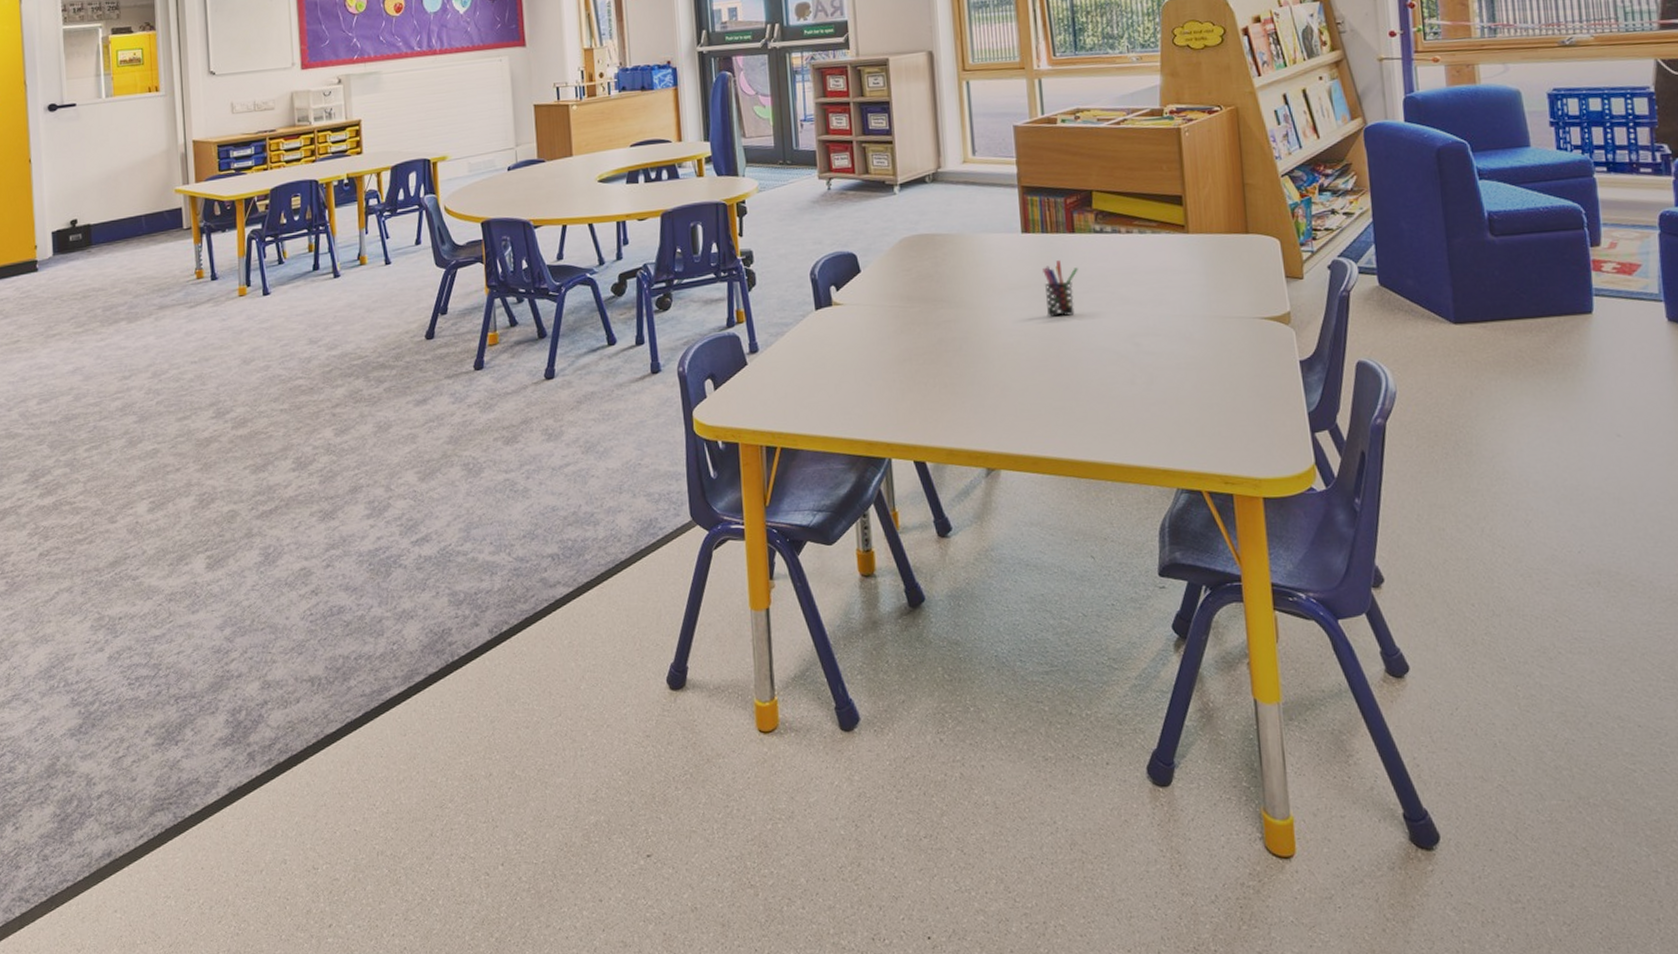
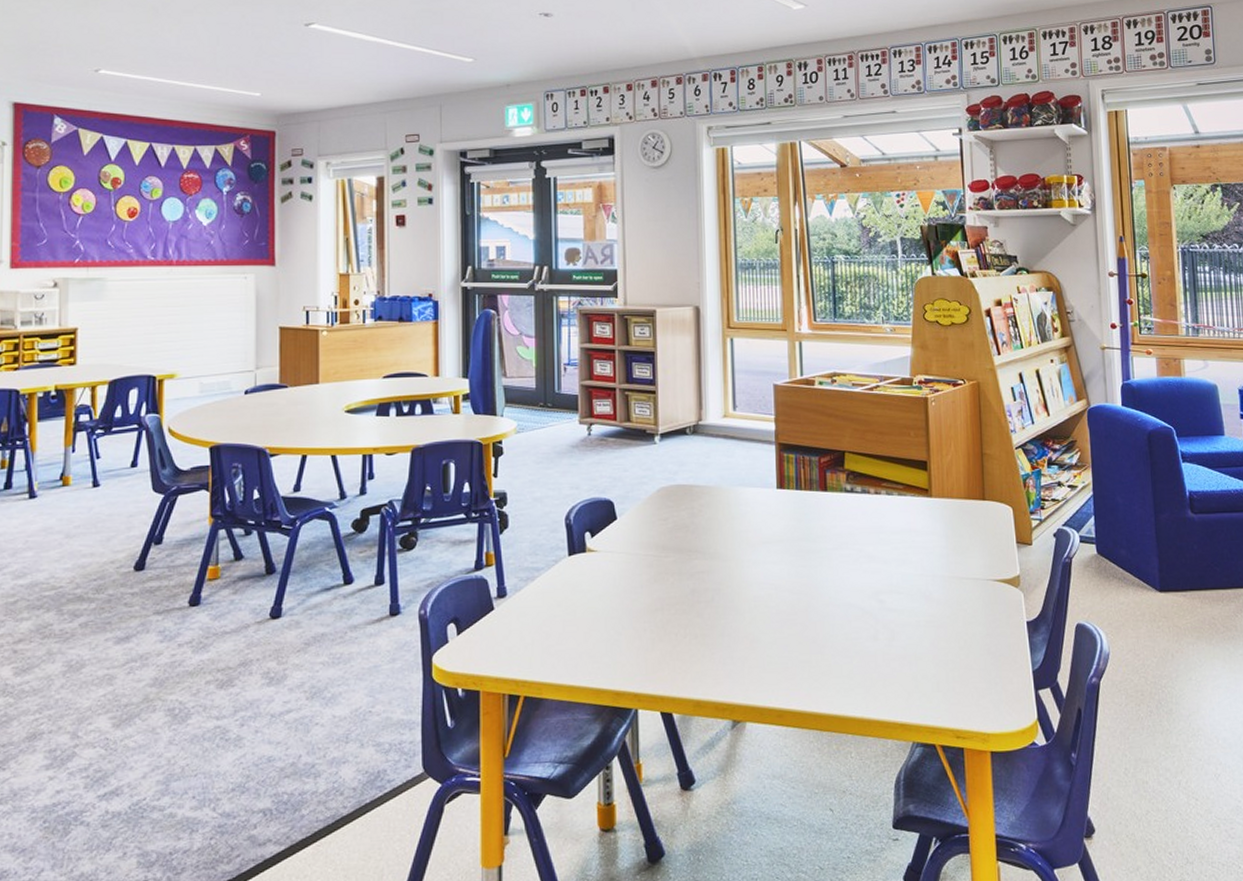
pen holder: present [1043,260,1078,317] -> none [795,517,829,572]

